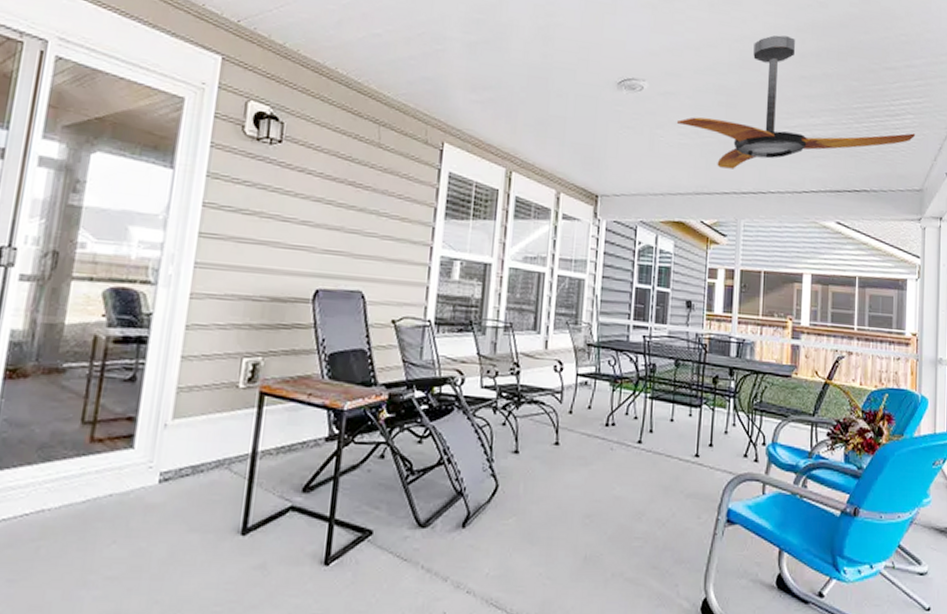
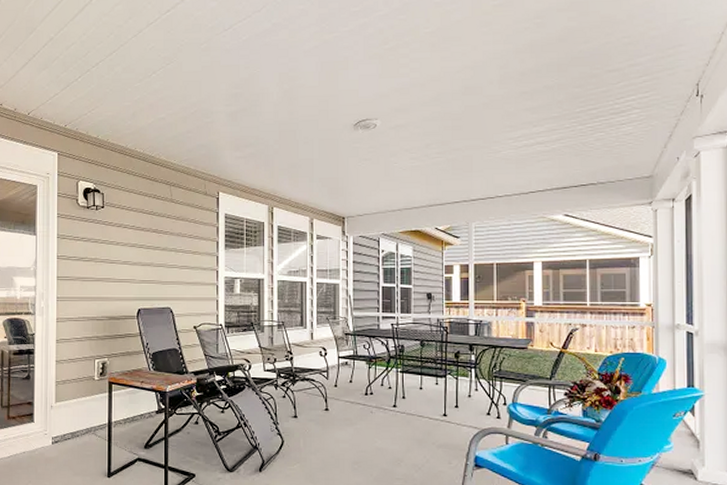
ceiling fan: present [676,35,916,169] -> none [407,59,643,182]

